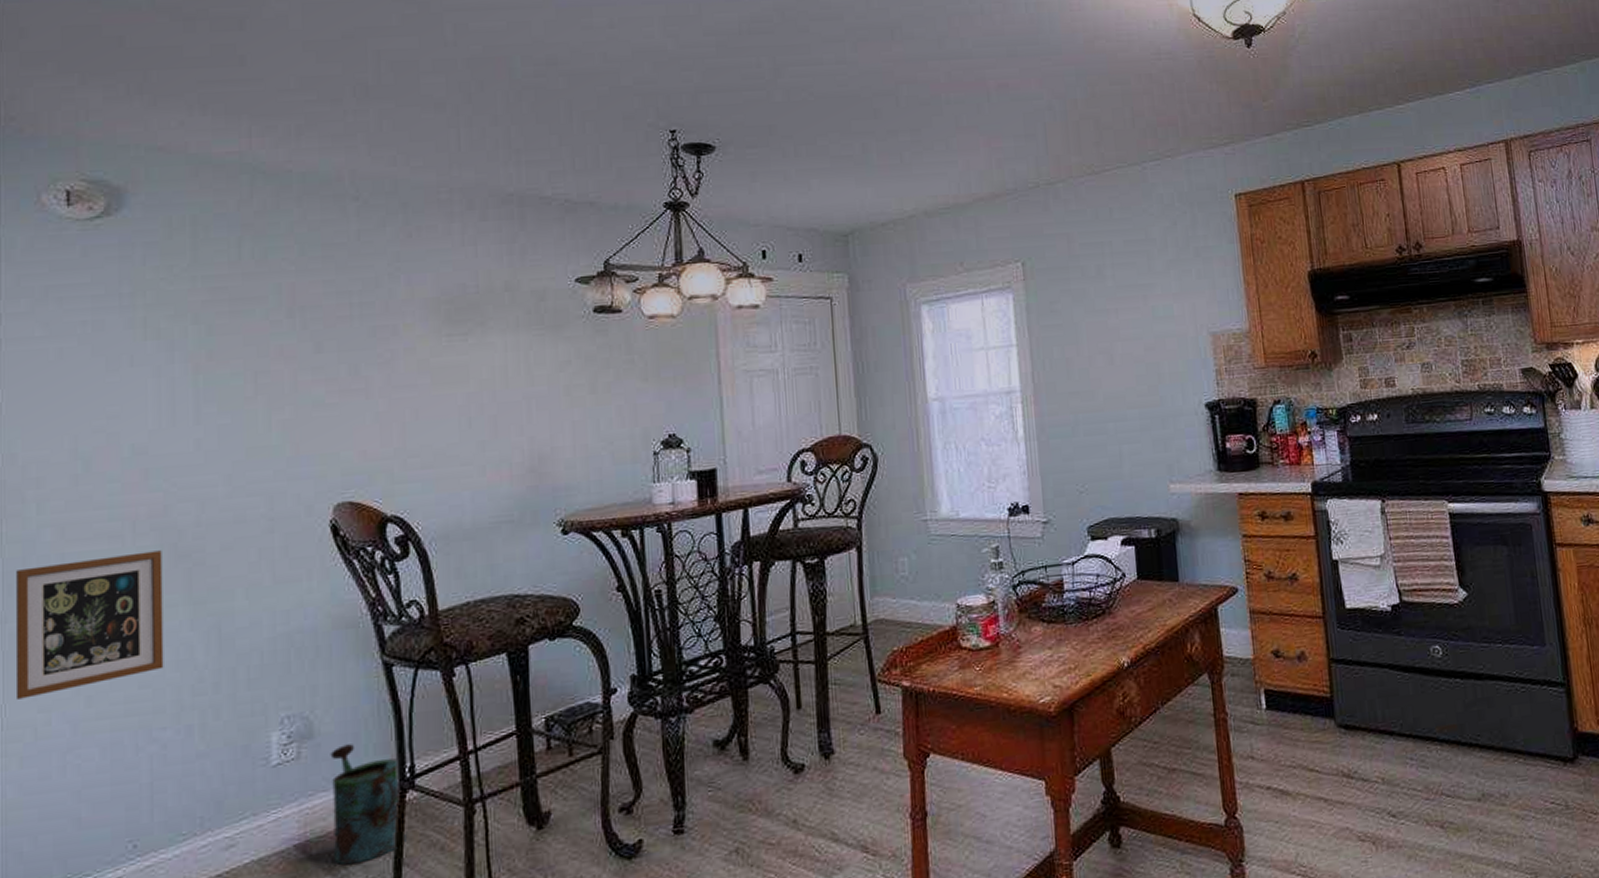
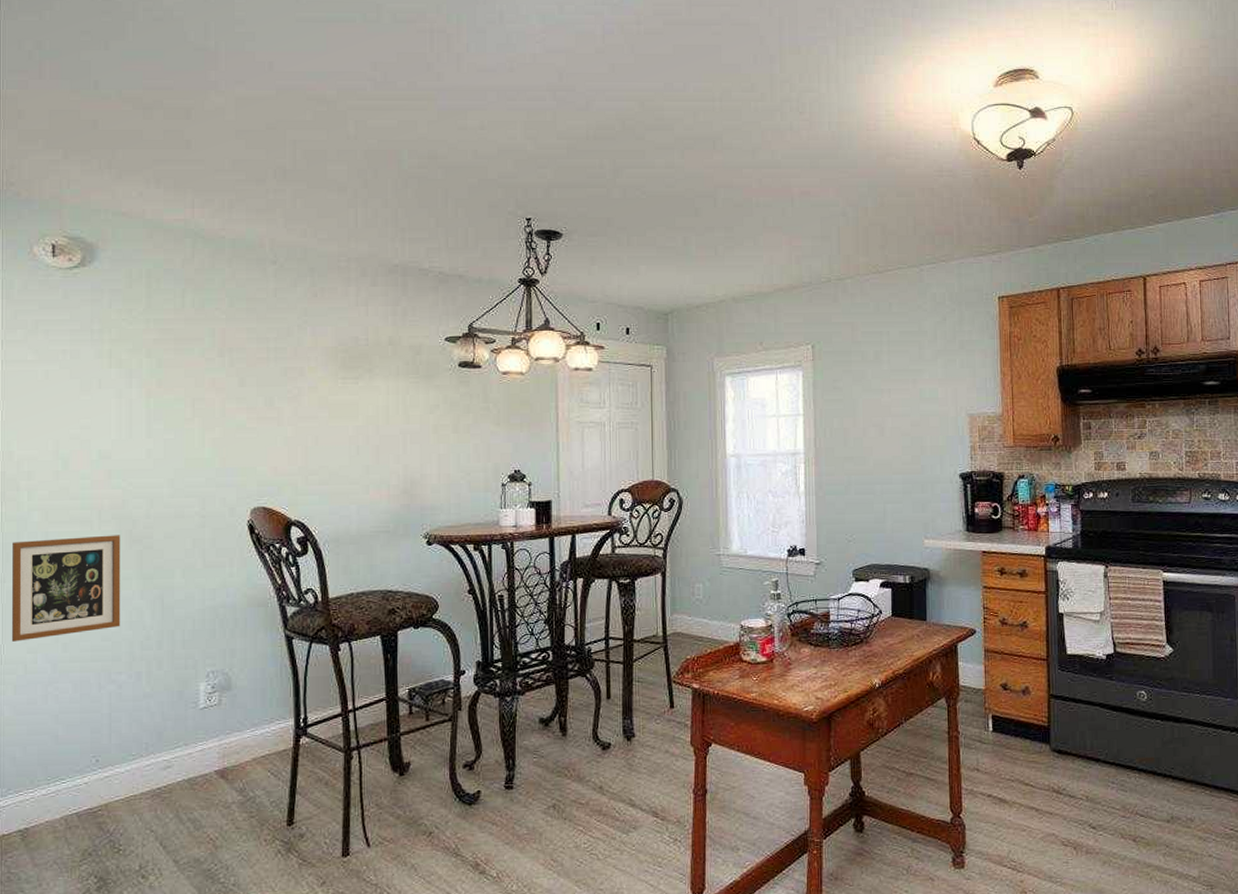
watering can: present [330,744,408,865] -> none [243,697,301,790]

